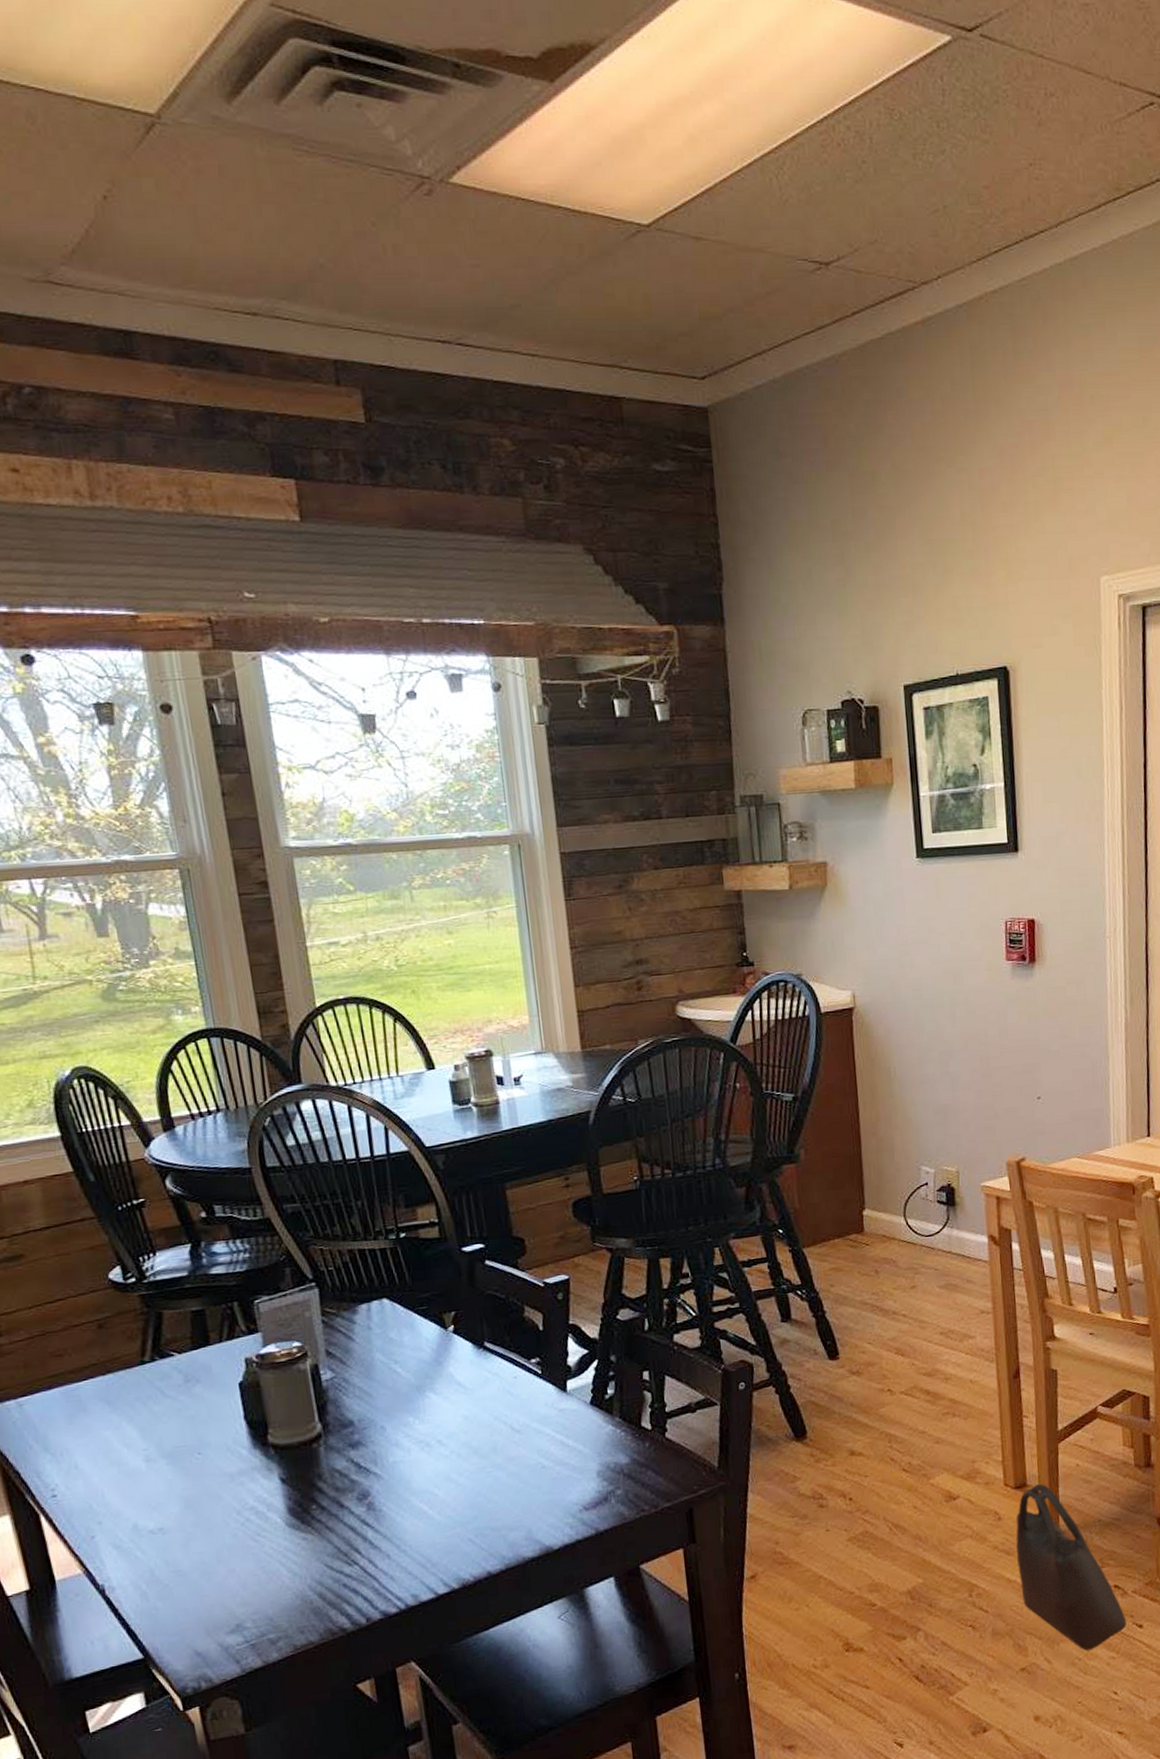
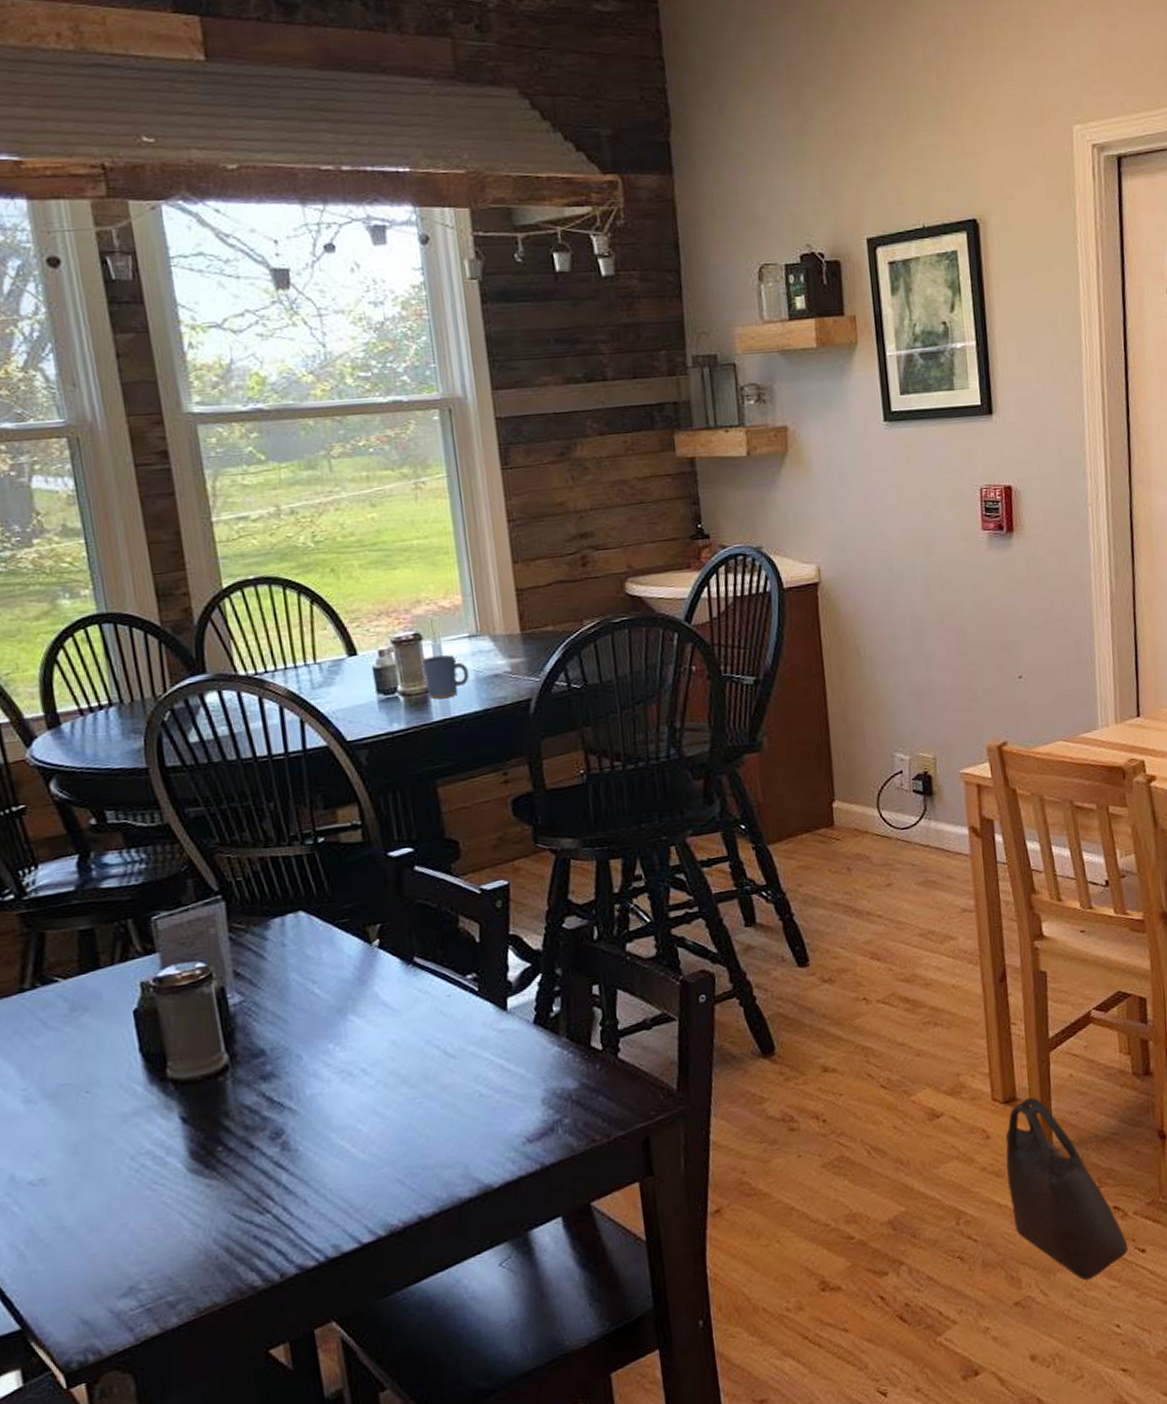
mug: none [493,1070,535,1110] -> present [422,655,470,699]

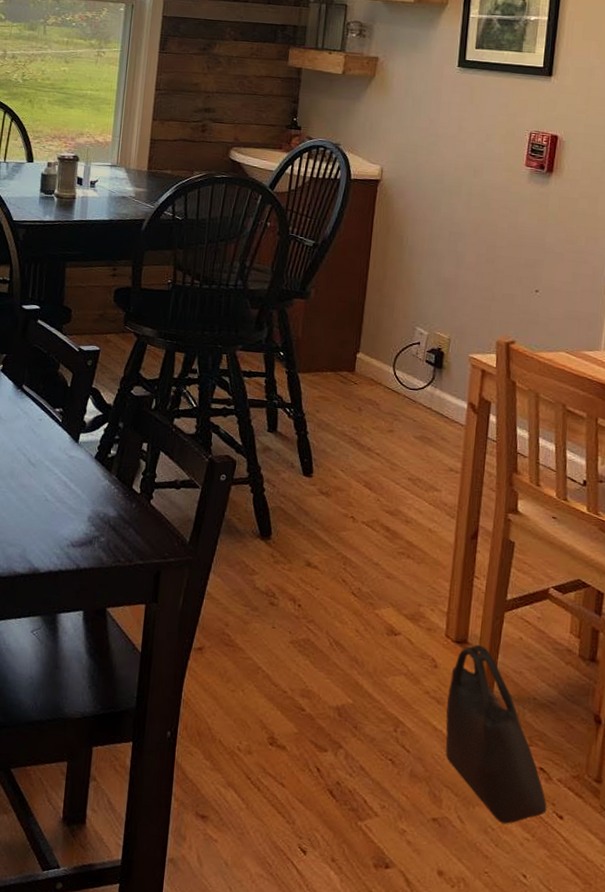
mug: present [422,655,470,699] -> none [74,174,106,206]

